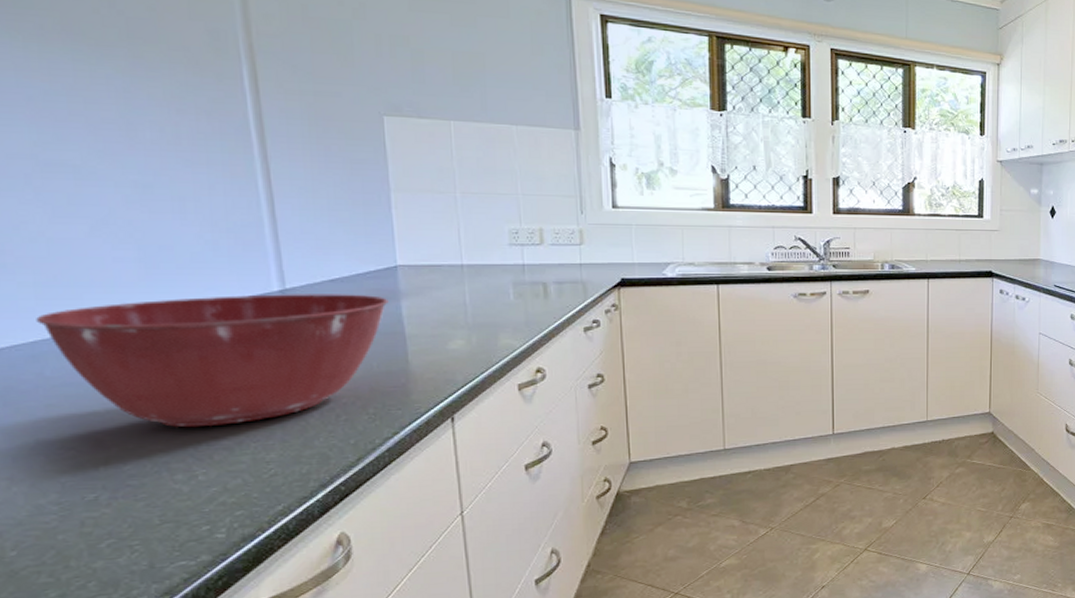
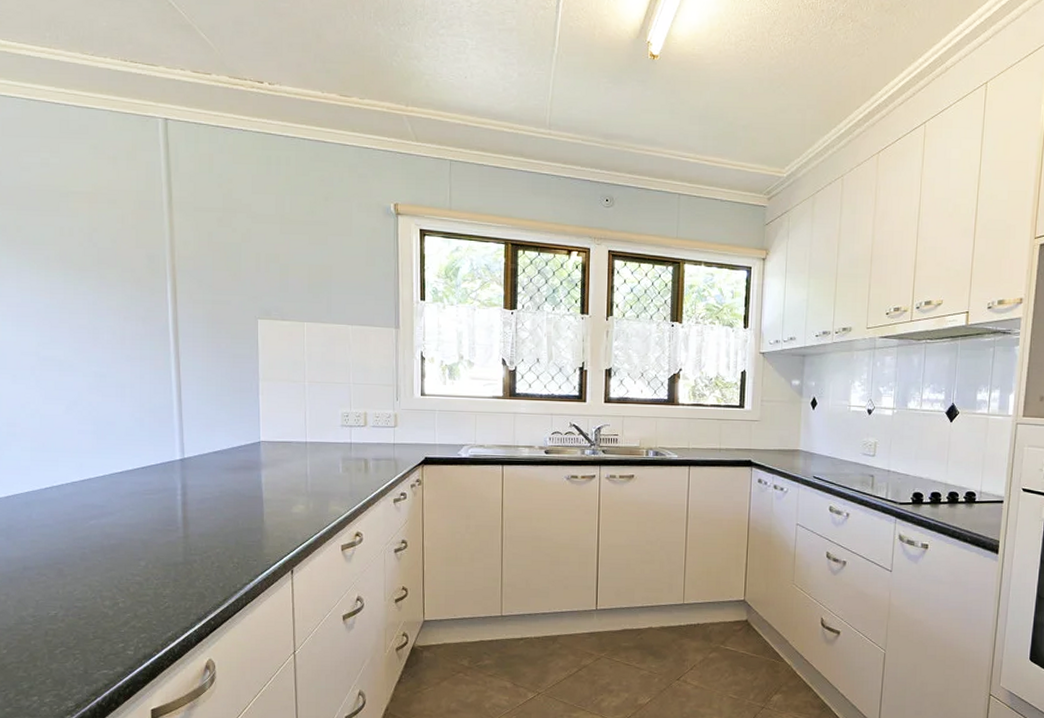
mixing bowl: present [36,294,389,427] -> none [30,462,253,564]

